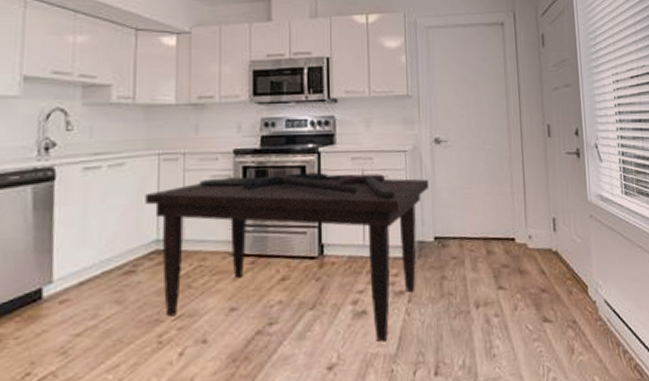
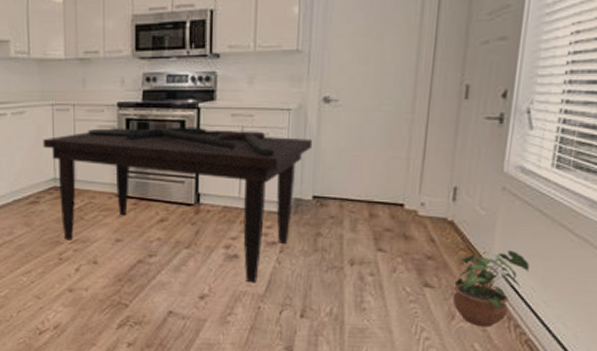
potted plant: none [568,275,624,358] -> present [452,251,530,327]

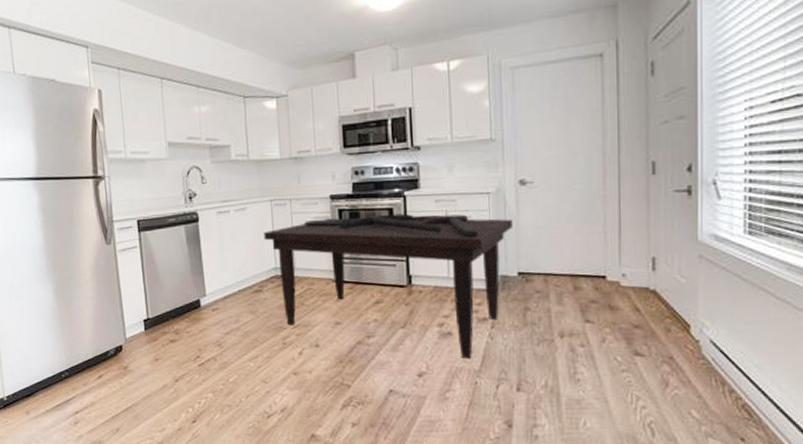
potted plant: present [452,251,530,327] -> none [664,316,736,394]

